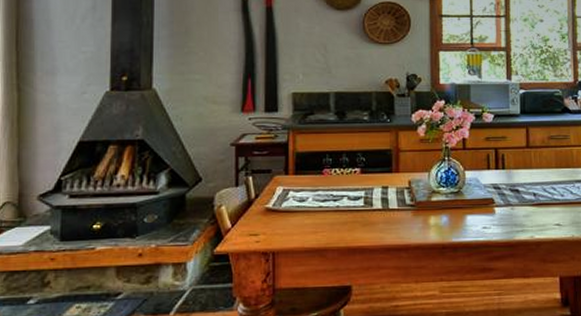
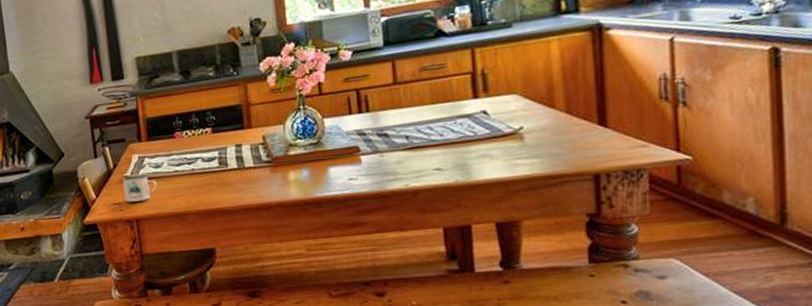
mug: none [262,207,299,234] -> present [122,174,157,202]

